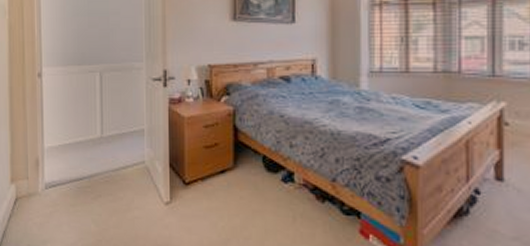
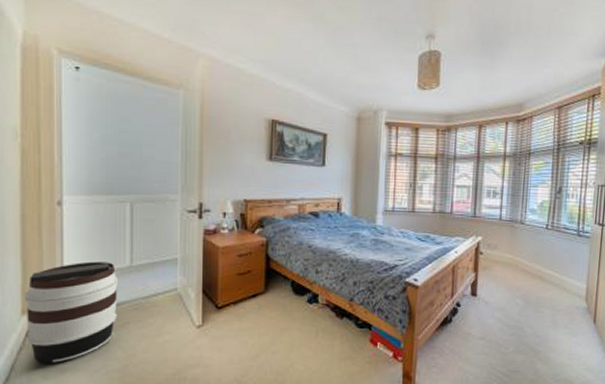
barrel: none [13,132,91,232] -> present [25,261,119,363]

